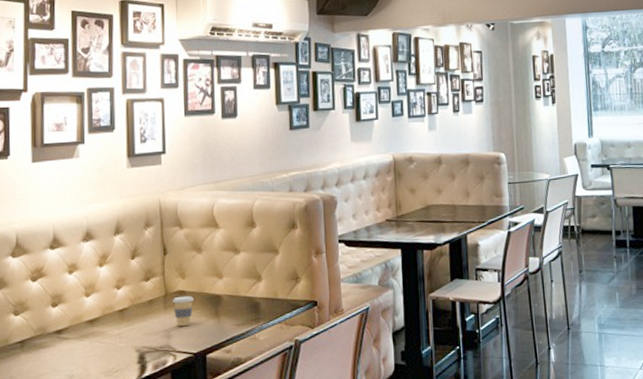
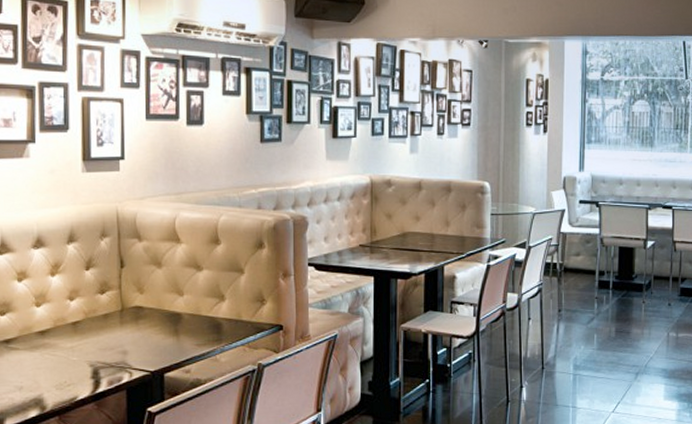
coffee cup: present [172,295,194,326] -> none [129,311,152,343]

